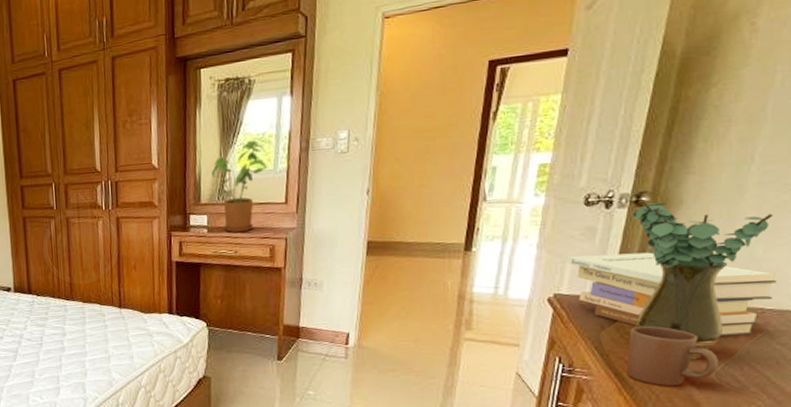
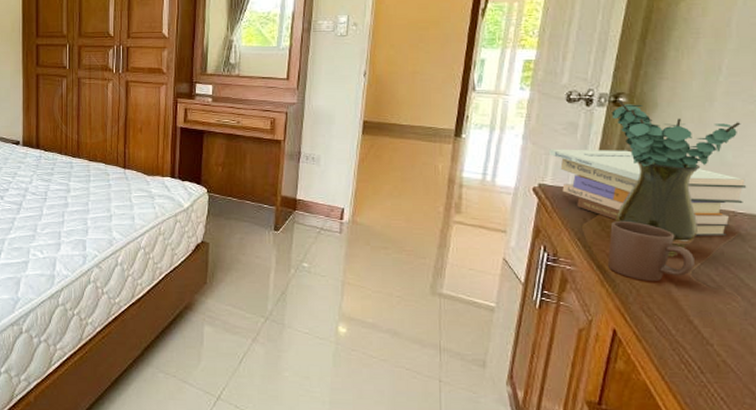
house plant: present [211,140,267,233] -> none [218,17,271,104]

